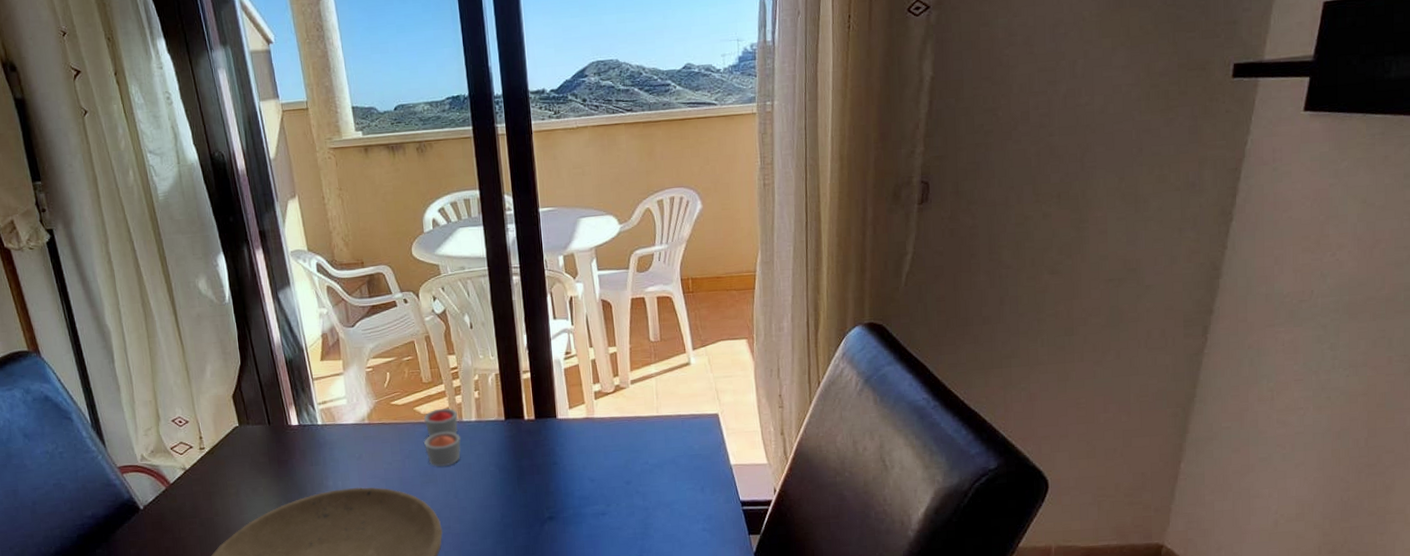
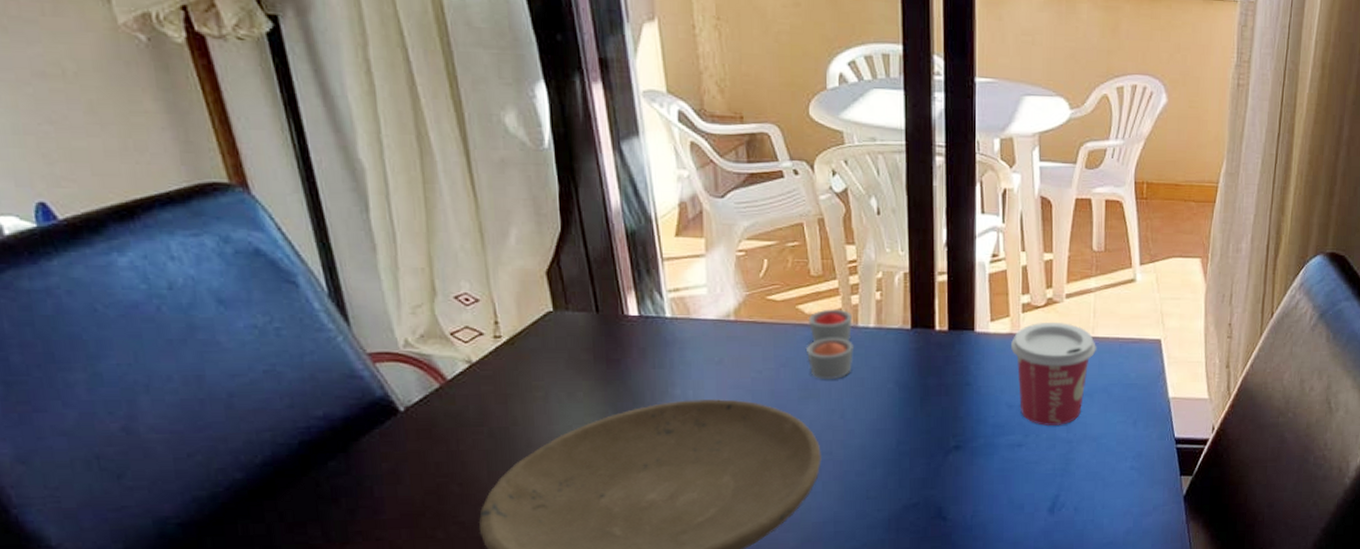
cup: none [588,405,663,496] -> present [1011,321,1098,427]

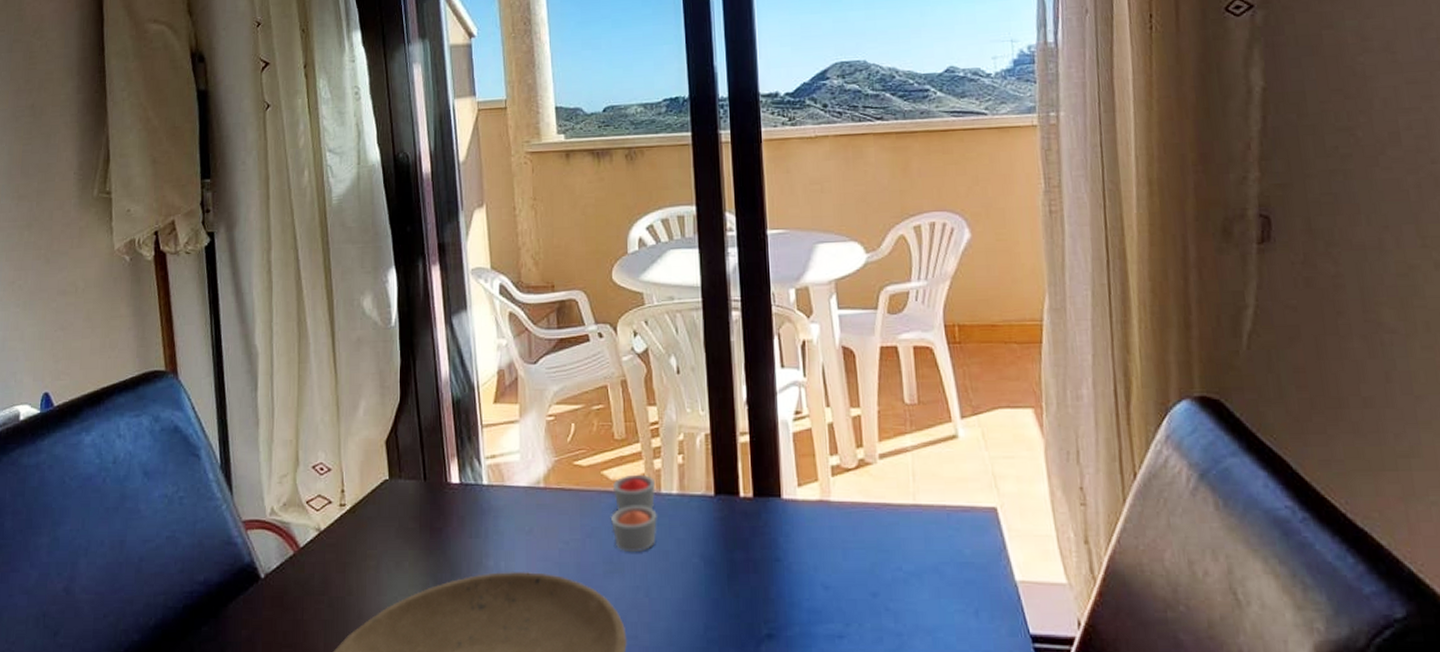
cup: present [1011,321,1098,427] -> none [822,486,921,614]

